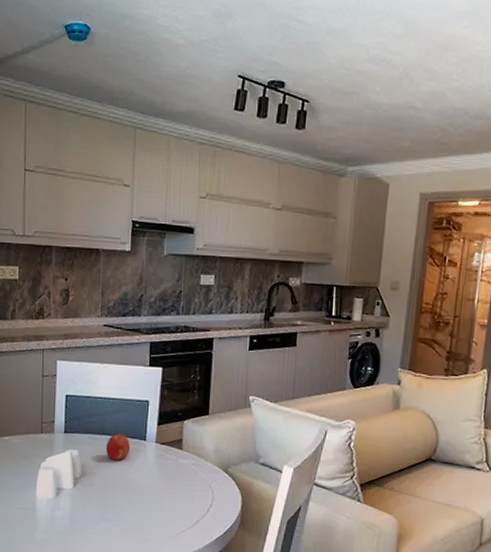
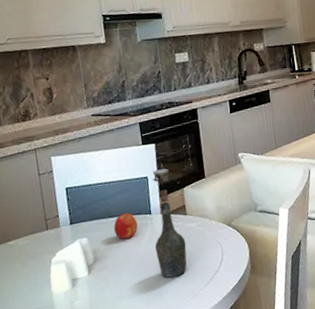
bottle: none [143,395,176,512] -> present [153,168,187,278]

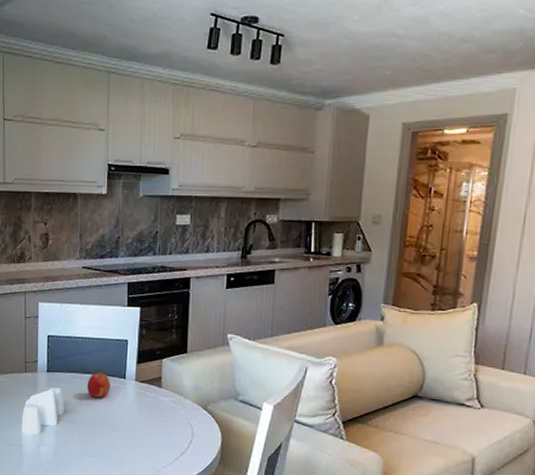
bottle: present [153,168,187,278] -> none [124,334,156,448]

